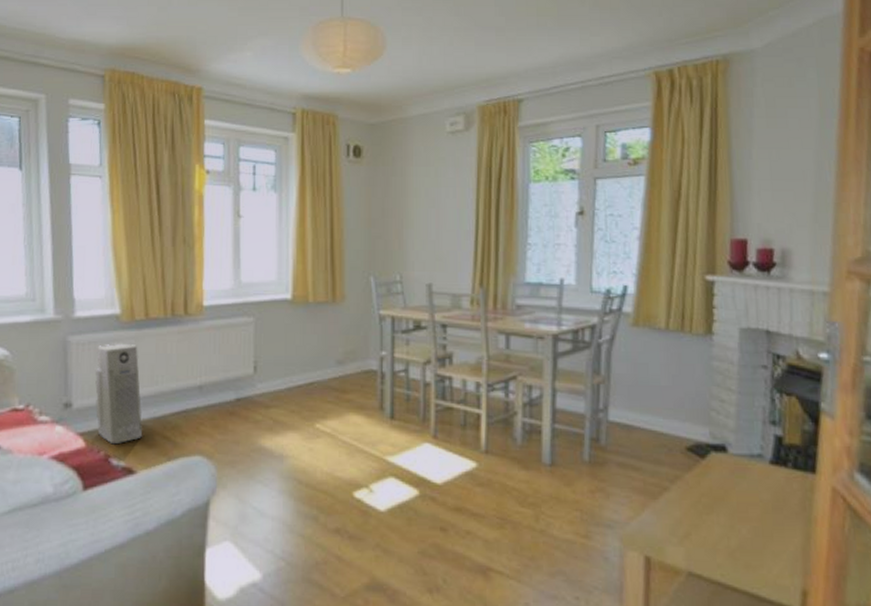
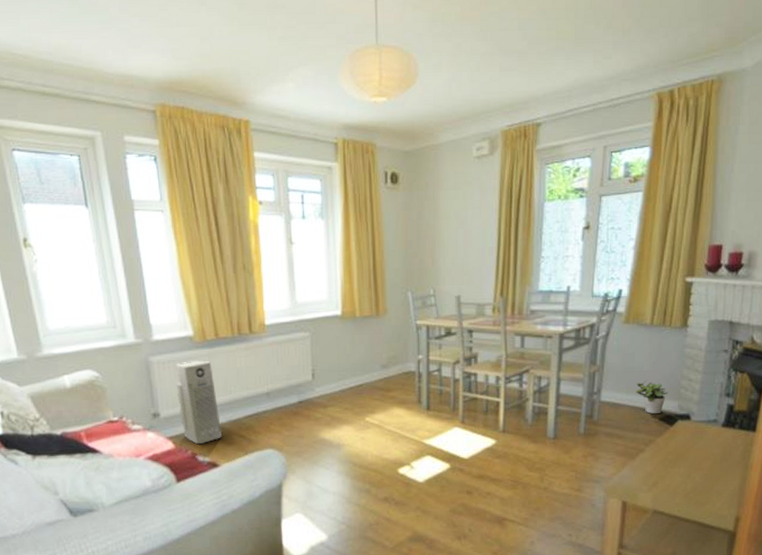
potted plant: none [652,398,695,443] -> present [635,380,668,415]

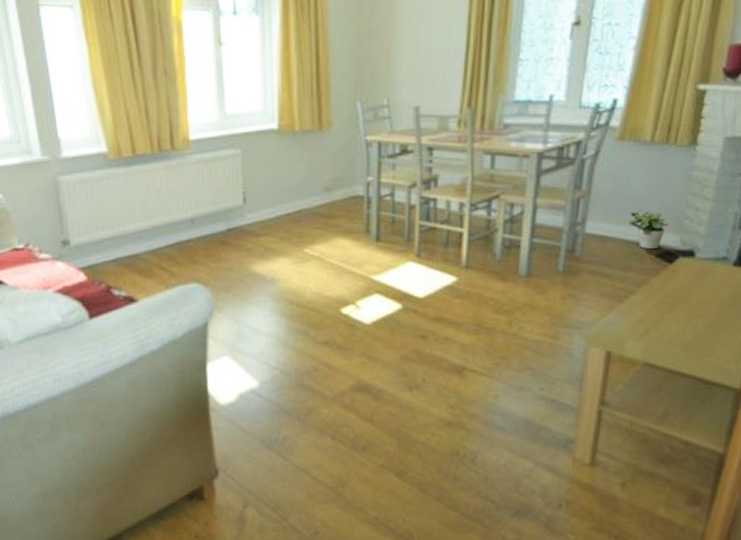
air purifier: present [176,360,222,445] -> none [88,181,140,277]

